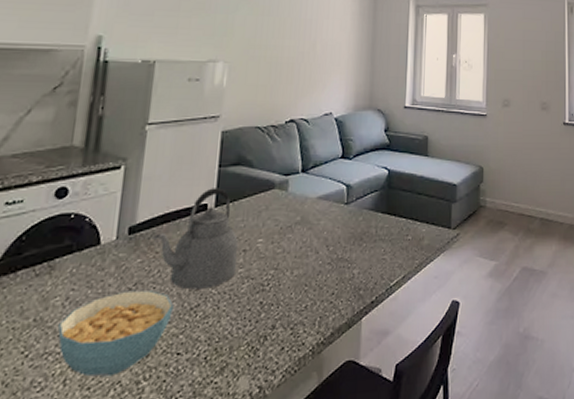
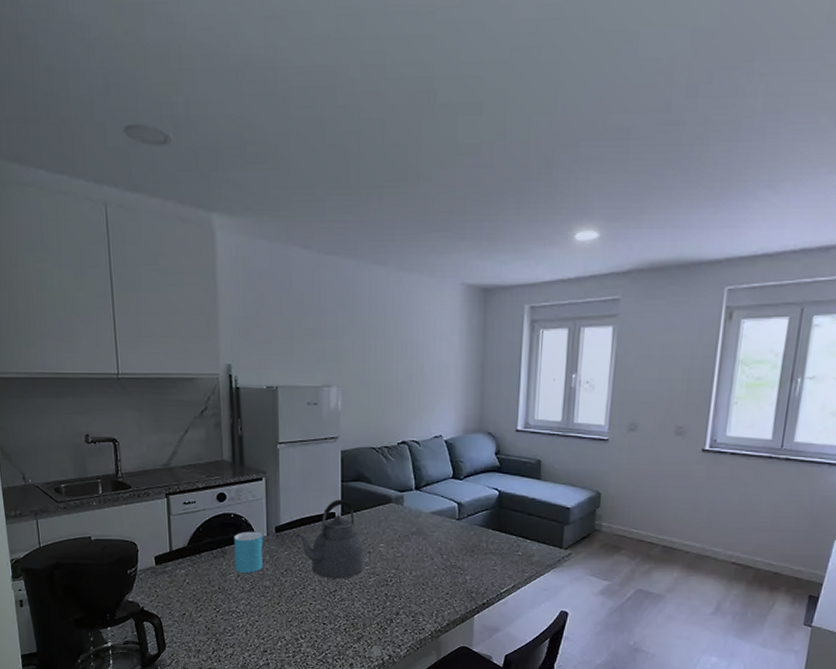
cereal bowl: present [58,290,173,378] -> none [236,574,316,633]
cup: none [63,235,111,294] -> present [234,531,263,573]

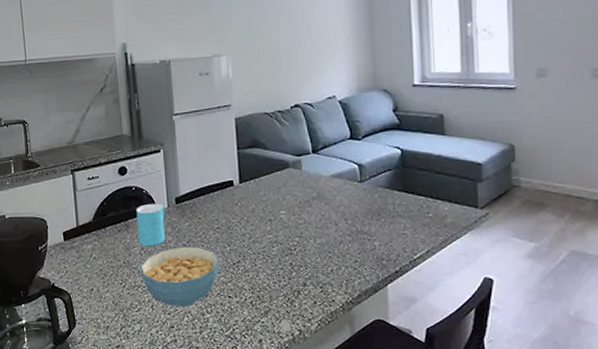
cereal bowl: none [236,574,316,633] -> present [140,246,220,307]
kettle: present [295,499,364,579] -> none [195,167,266,249]

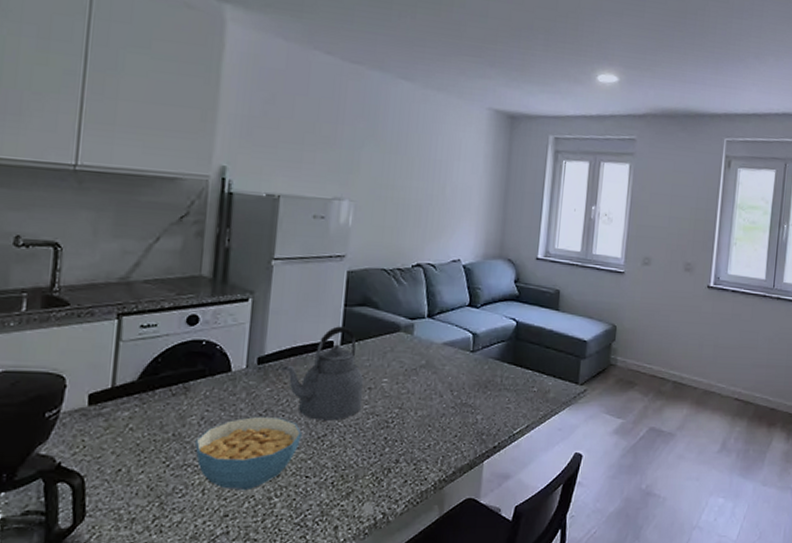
cup: present [136,203,165,246] -> none [199,362,241,415]
kettle: none [195,167,266,249] -> present [282,326,364,421]

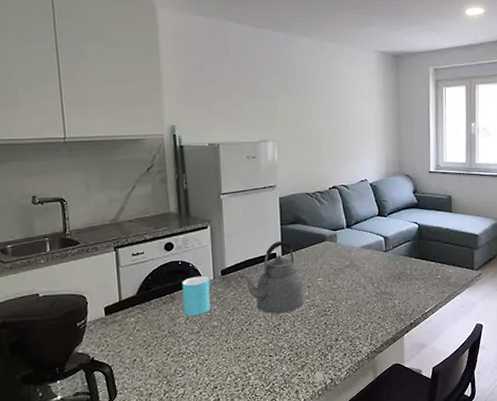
cereal bowl: present [195,416,302,491] -> none [185,314,262,369]
cup: none [199,362,241,415] -> present [182,276,210,316]

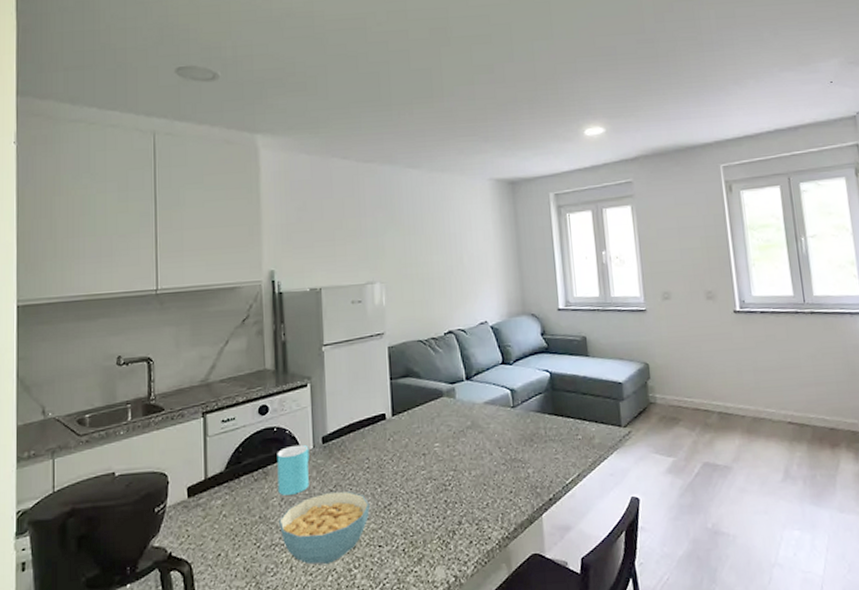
cereal bowl: none [185,314,262,369] -> present [279,491,370,566]
kettle: present [240,241,305,314] -> none [344,398,420,491]

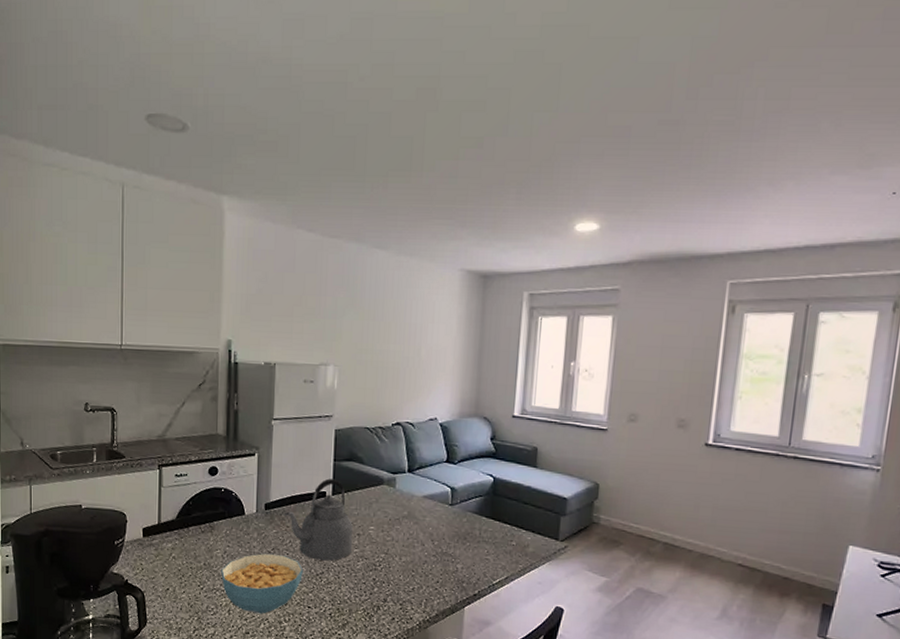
cup: present [277,444,309,496] -> none [222,507,252,550]
kettle: none [344,398,420,491] -> present [284,478,354,561]

